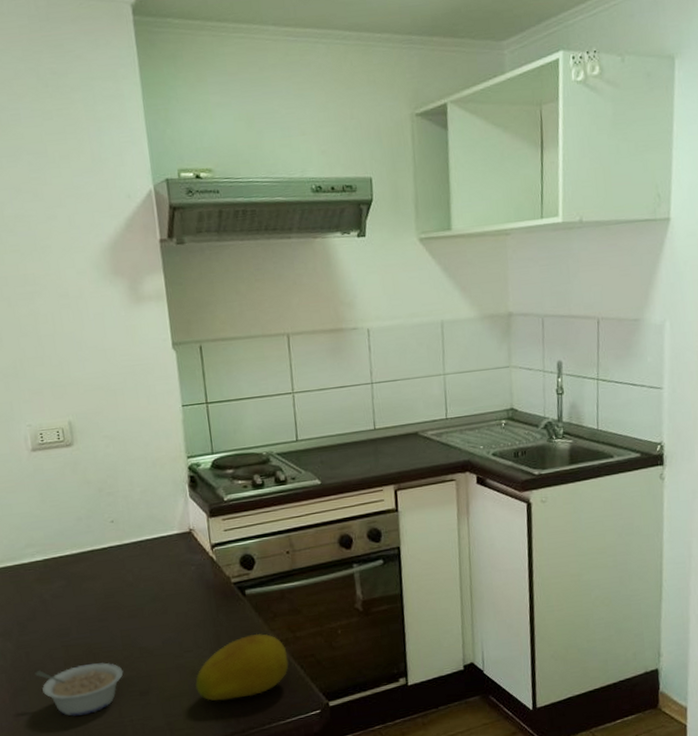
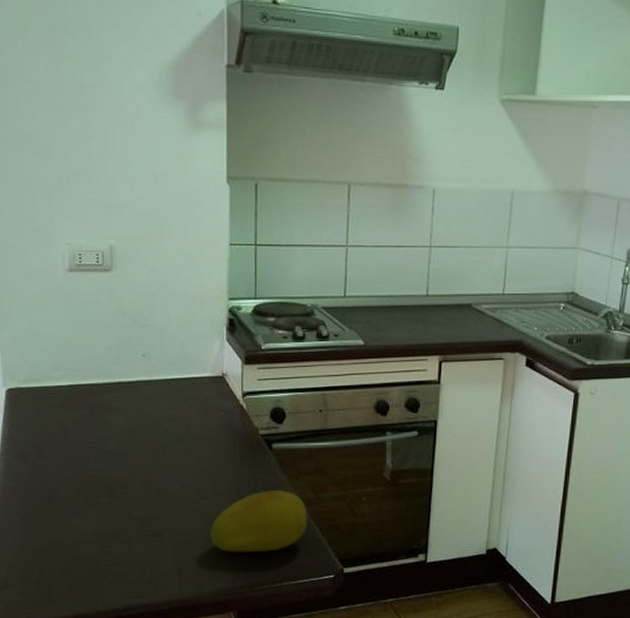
legume: present [35,662,124,717] -> none [47,496,138,548]

